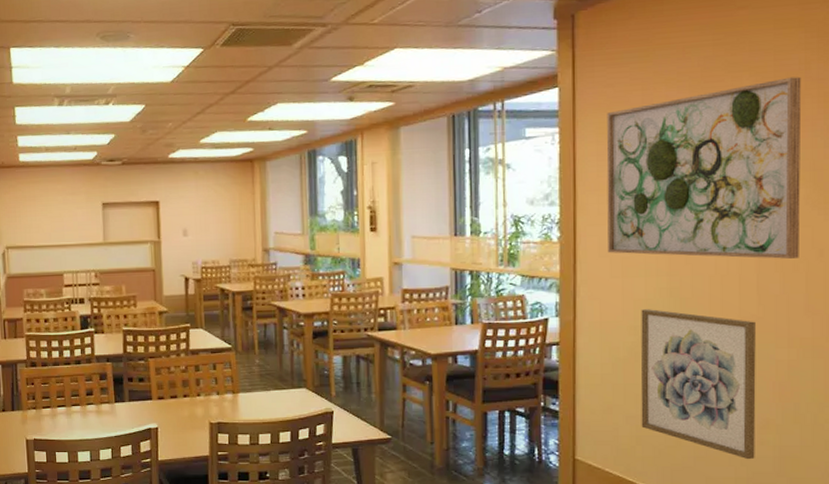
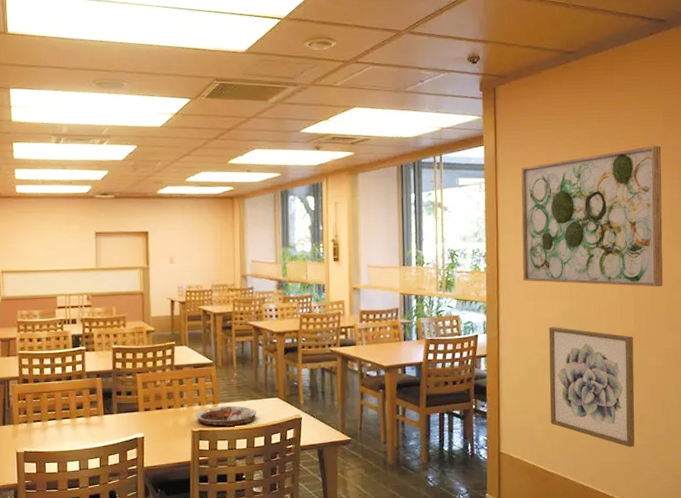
plate: none [213,396,281,419] -> present [196,405,256,426]

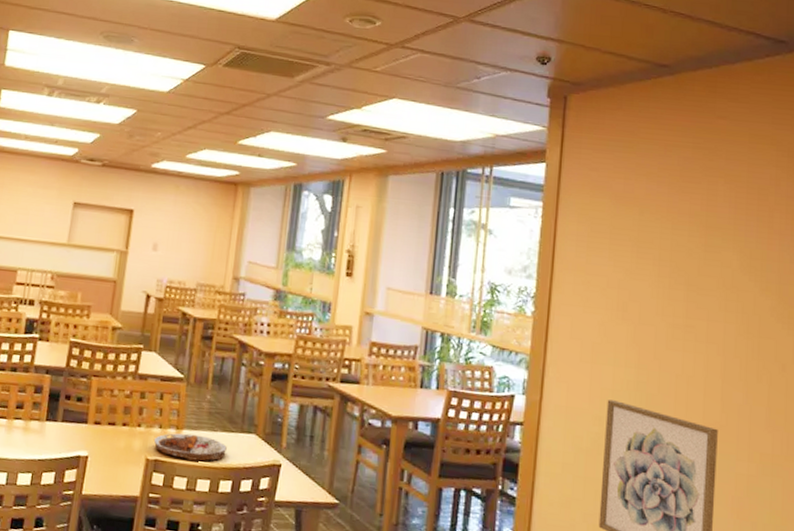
wall art: present [521,145,663,287] -> none [580,190,772,370]

